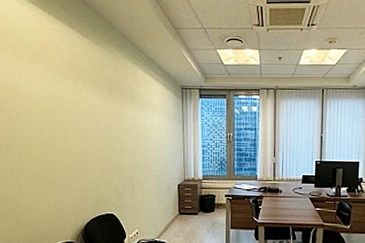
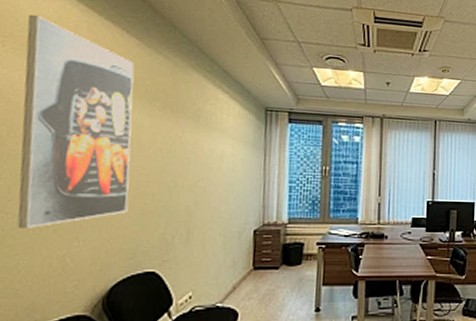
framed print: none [20,28,92,181] -> present [17,15,135,228]

